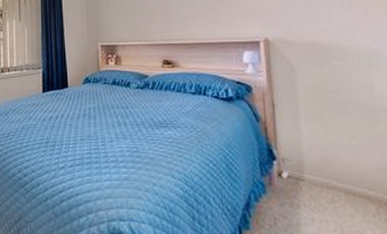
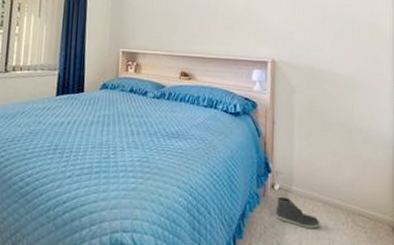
sneaker: none [285,185,344,220] -> present [275,196,320,228]

